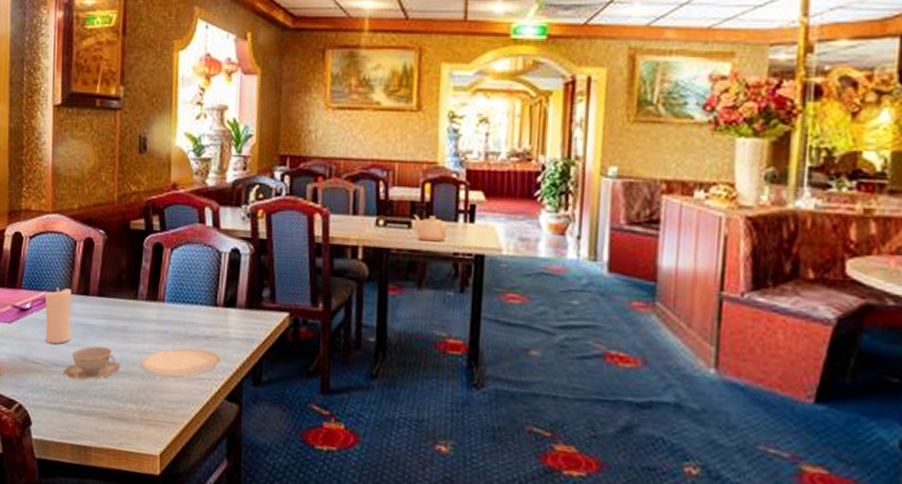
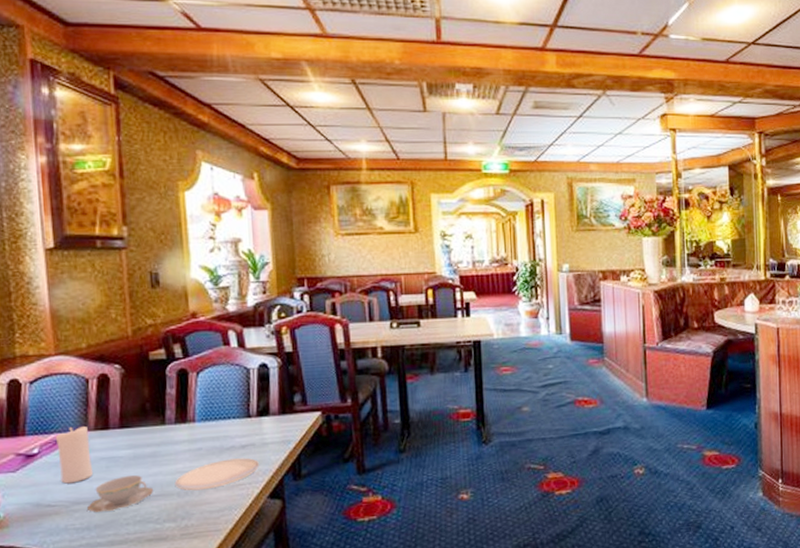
teapot: present [412,215,449,242] -> none [420,315,452,336]

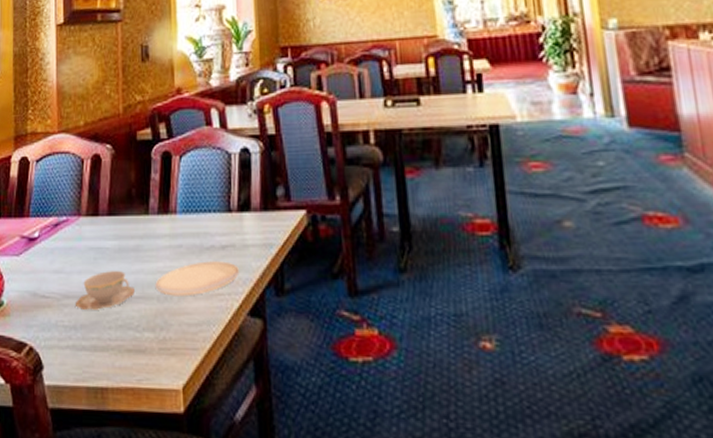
candle: present [55,426,94,484] -> none [53,210,83,274]

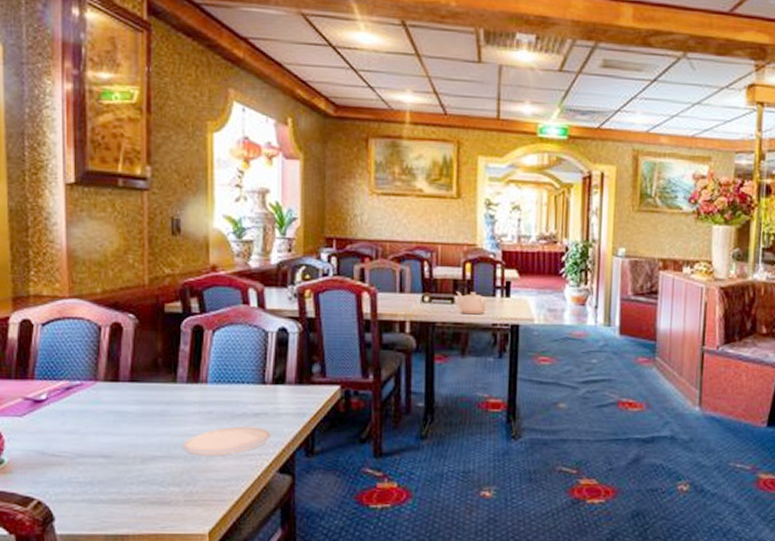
teacup: present [76,271,134,310] -> none [92,433,159,468]
teapot: none [420,90,460,117] -> present [455,291,488,315]

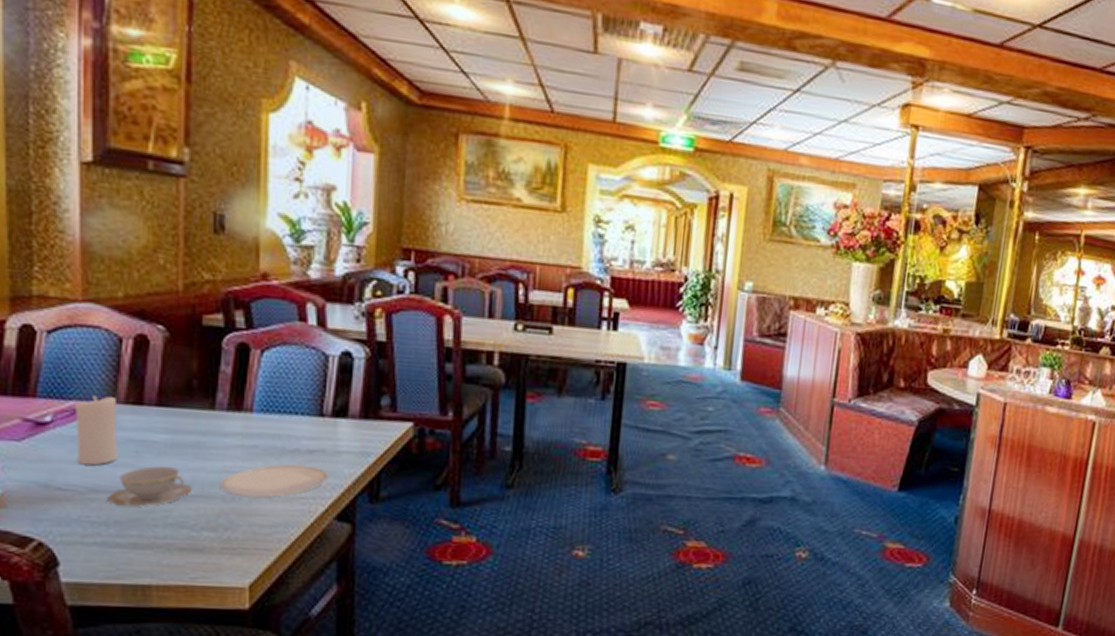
candle: none [64,375,100,435] -> present [74,394,119,466]
teacup: none [92,433,159,468] -> present [108,466,191,507]
teapot: present [455,291,488,315] -> none [554,320,592,349]

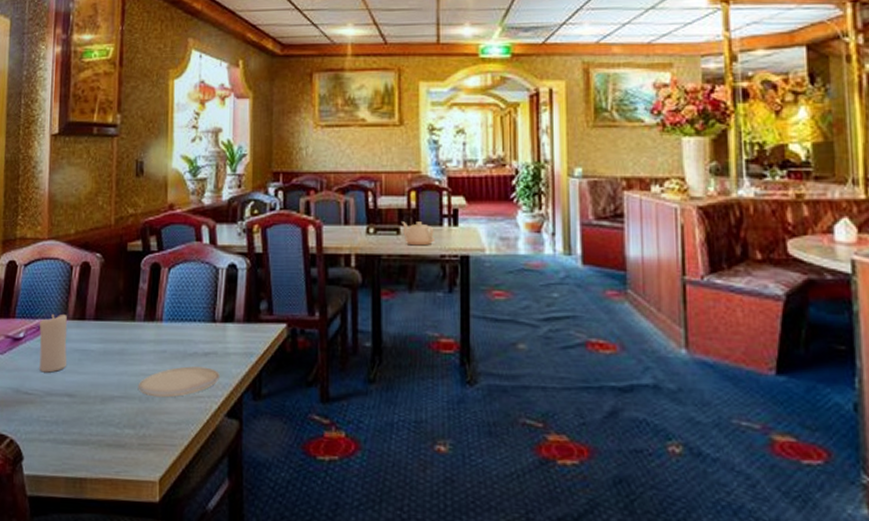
teacup: present [108,466,191,507] -> none [58,372,117,407]
teapot: none [554,320,592,349] -> present [400,221,436,246]

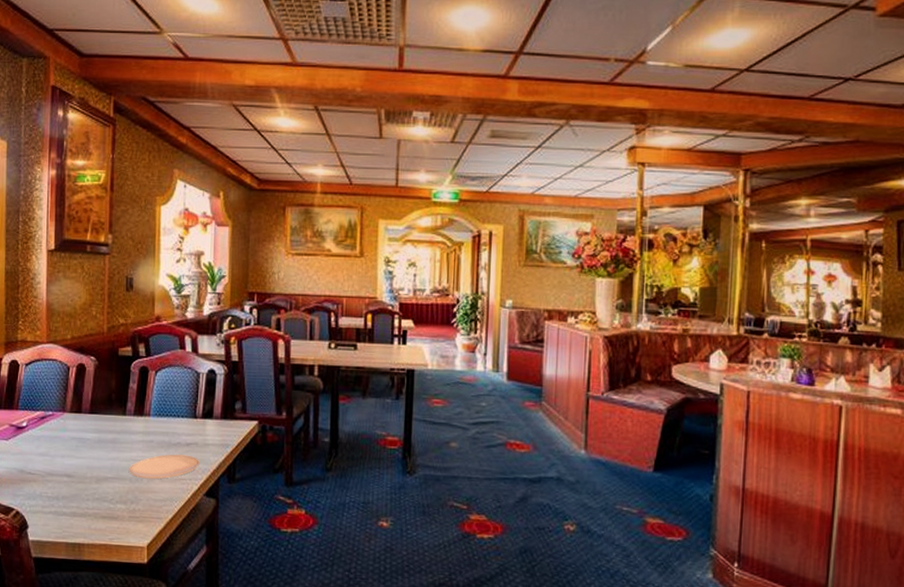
candle: present [39,313,67,373] -> none [40,406,66,457]
teapot: present [400,221,436,246] -> none [358,339,387,360]

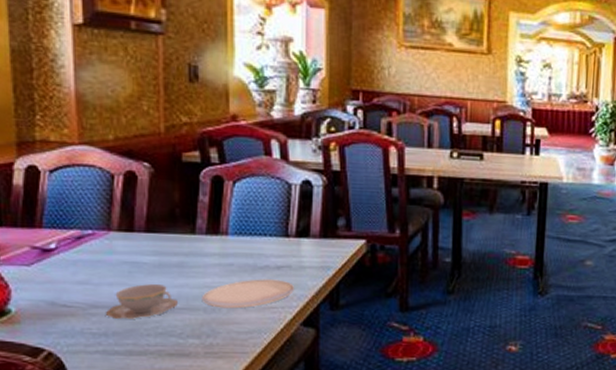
teacup: none [58,457,110,486] -> present [106,284,178,319]

